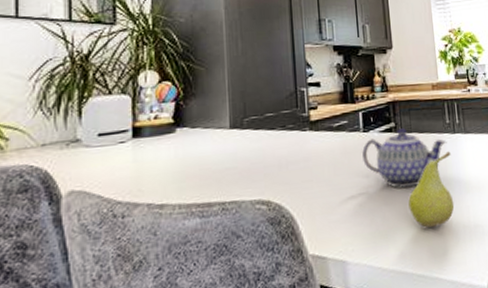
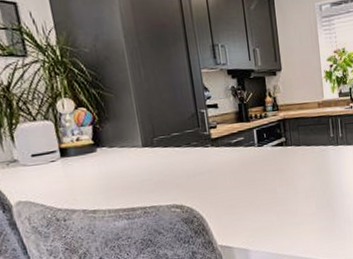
teapot: present [362,127,447,188] -> none [258,141,331,192]
fruit: present [408,151,455,228] -> none [298,161,337,223]

